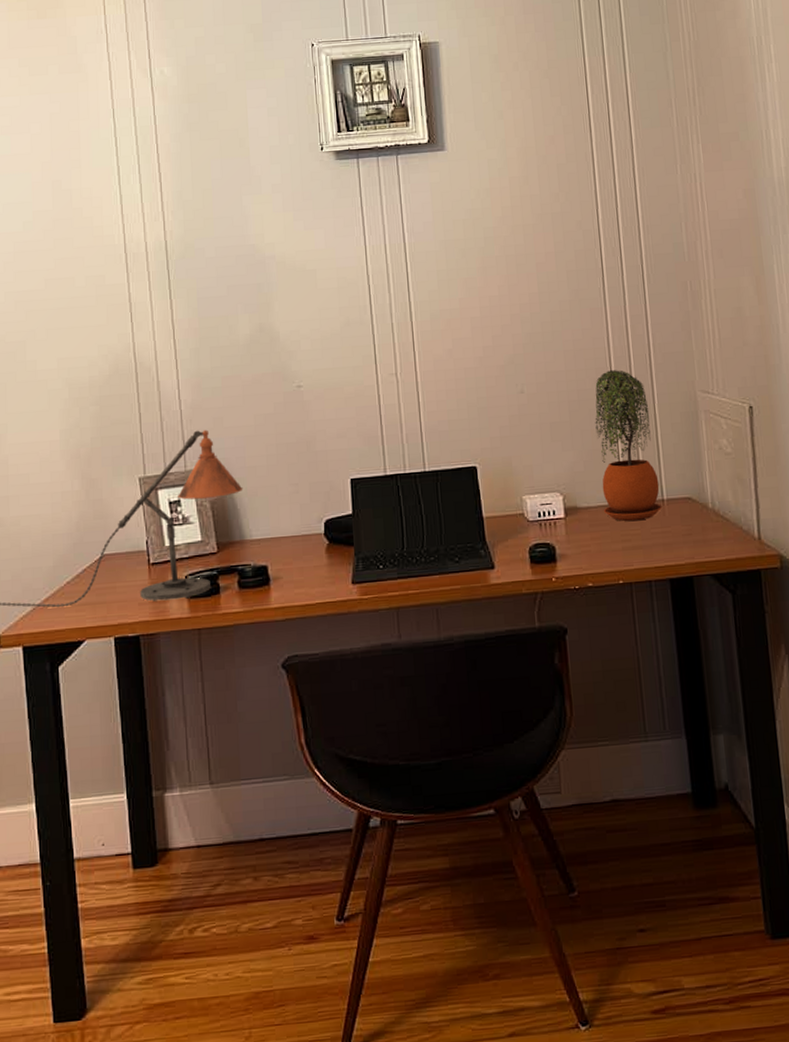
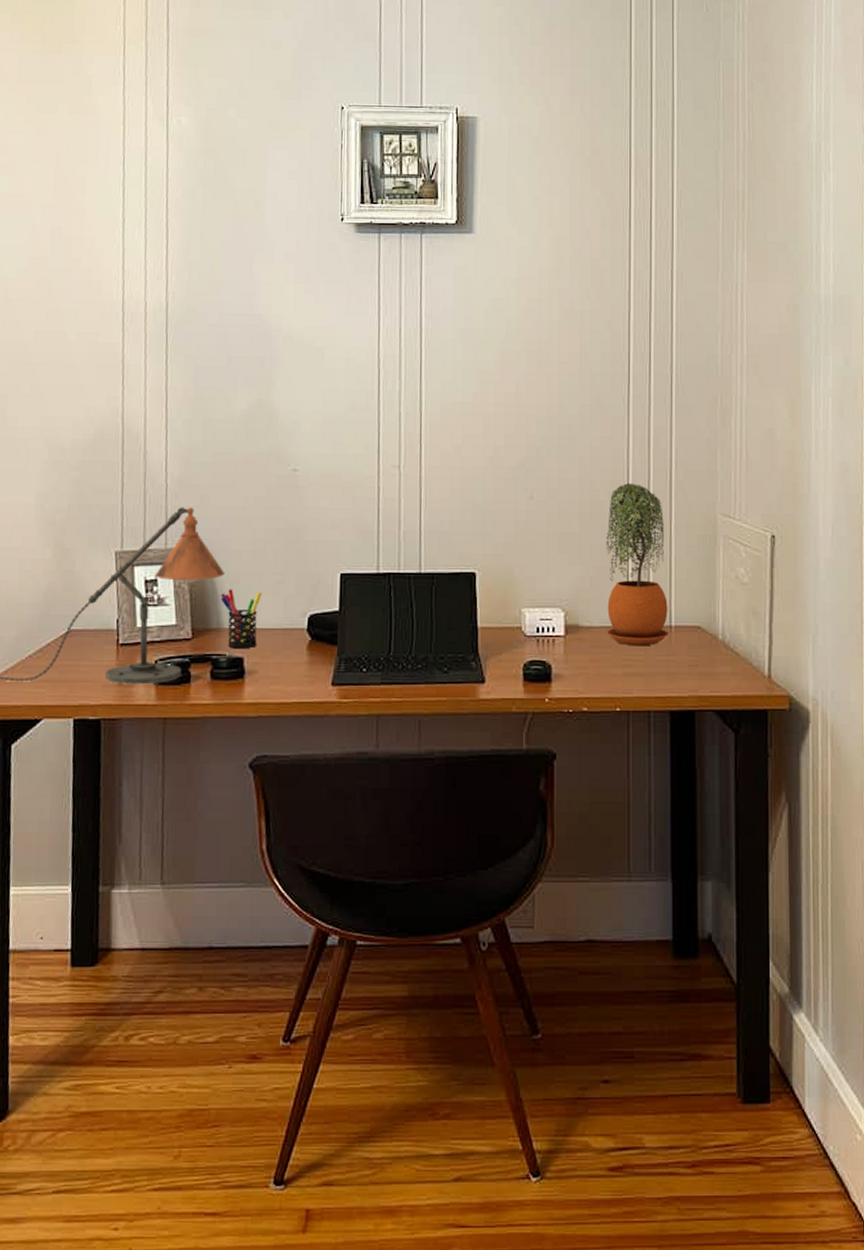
pen holder: none [240,502,279,558] -> present [220,589,262,649]

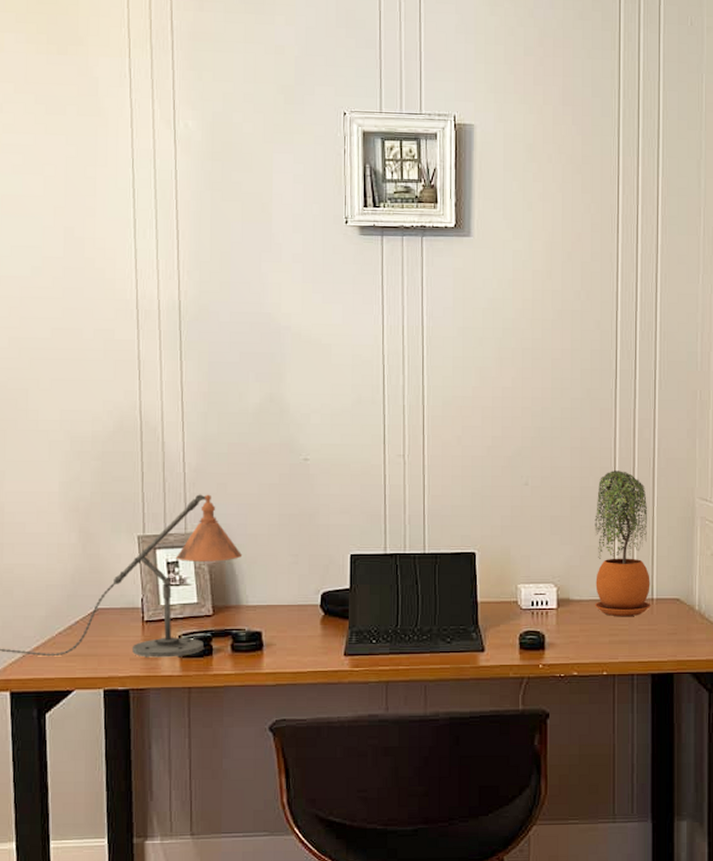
pen holder: present [220,589,262,649] -> none [238,569,277,624]

